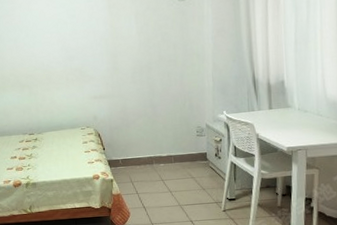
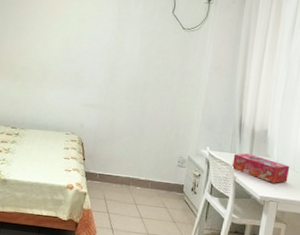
tissue box: none [252,108,314,132] -> present [232,153,290,183]

